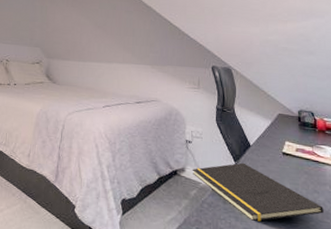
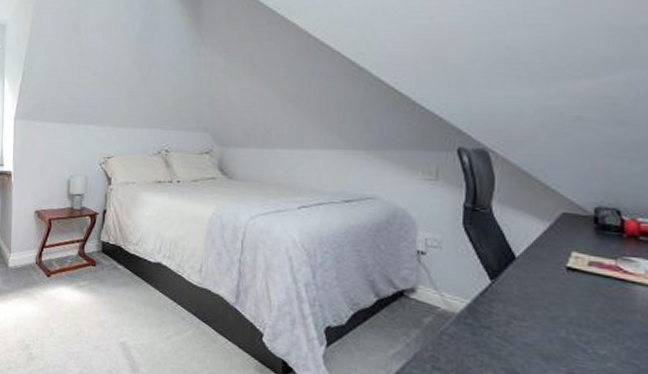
notepad: present [192,162,323,222] -> none [425,281,630,360]

